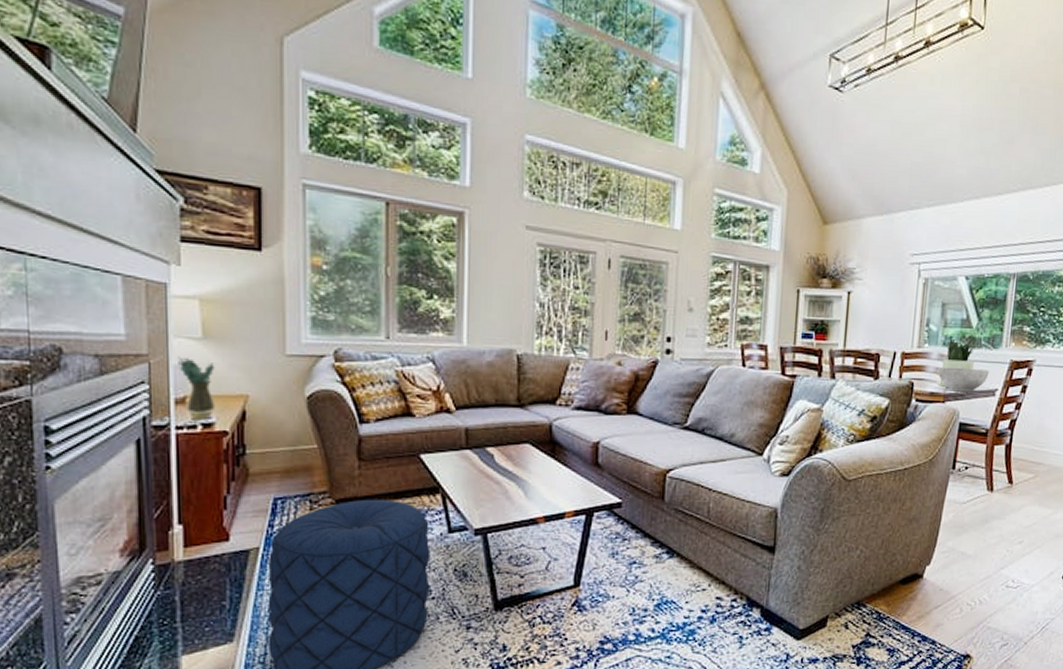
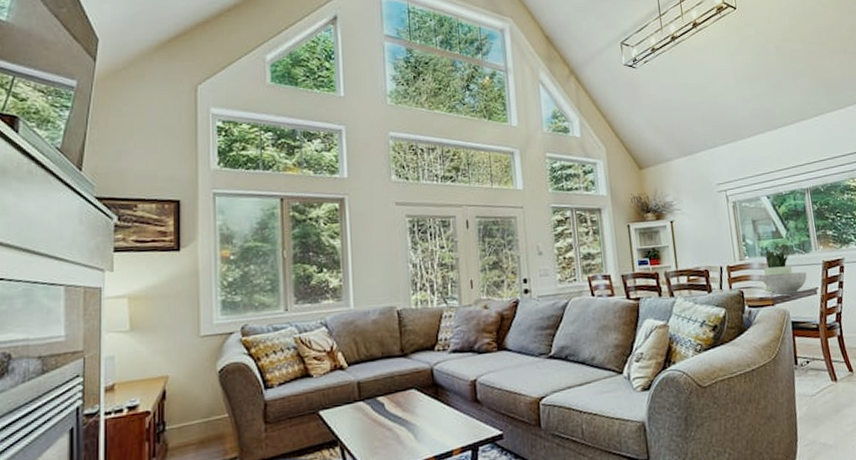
vase: present [178,356,215,420] -> none [109,349,140,405]

